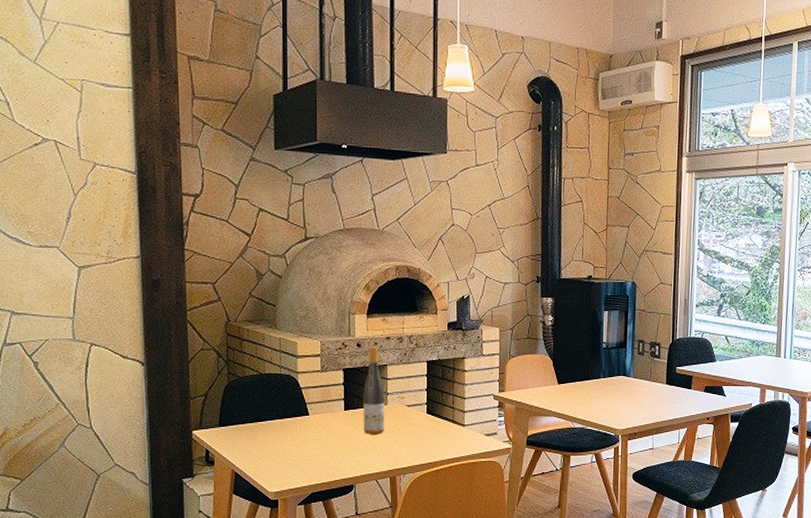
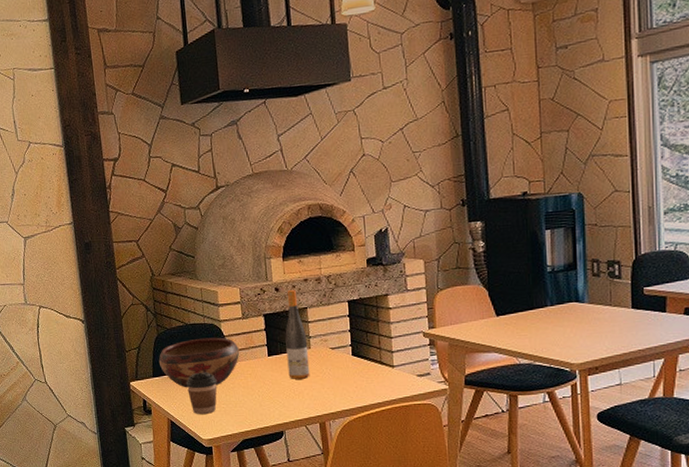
decorative bowl: none [228,389,316,439] -> present [159,337,240,388]
coffee cup: none [255,423,289,466] -> present [185,372,217,414]

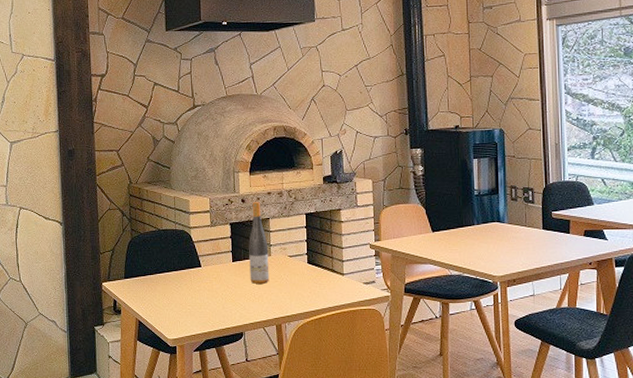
decorative bowl: present [159,337,240,388] -> none [131,243,207,290]
coffee cup: present [185,372,217,414] -> none [155,275,184,315]

